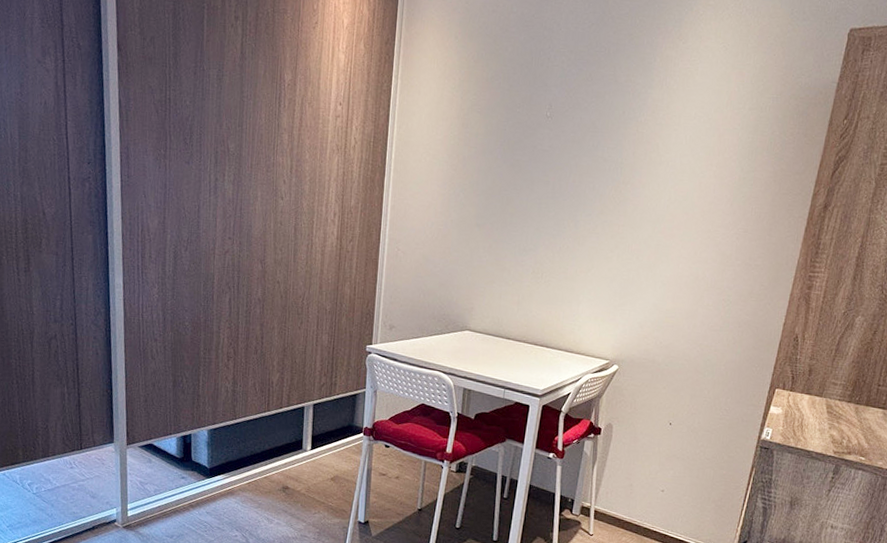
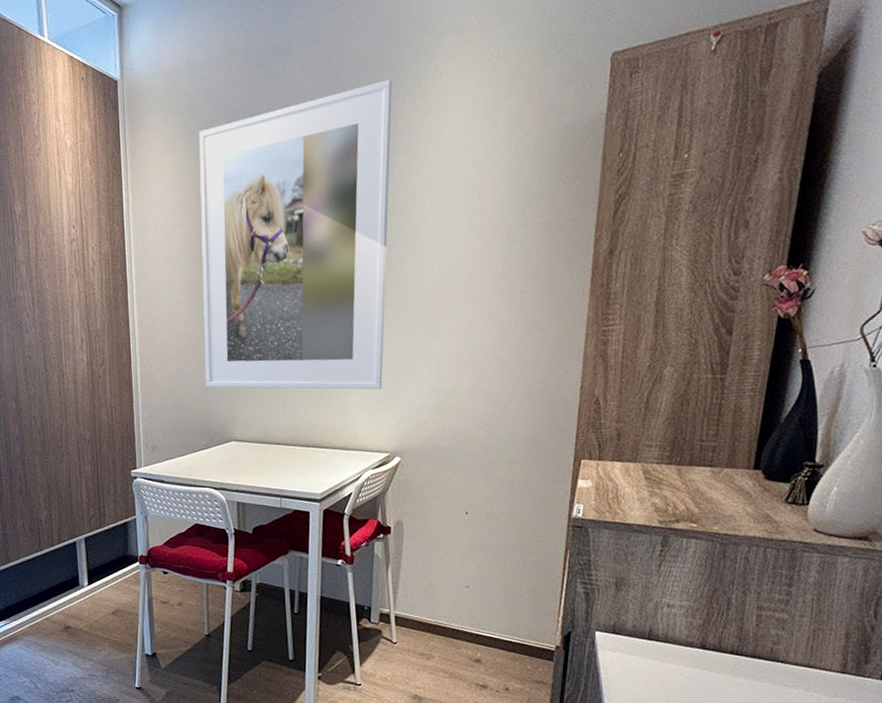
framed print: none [448,16,656,301] -> present [199,79,393,390]

